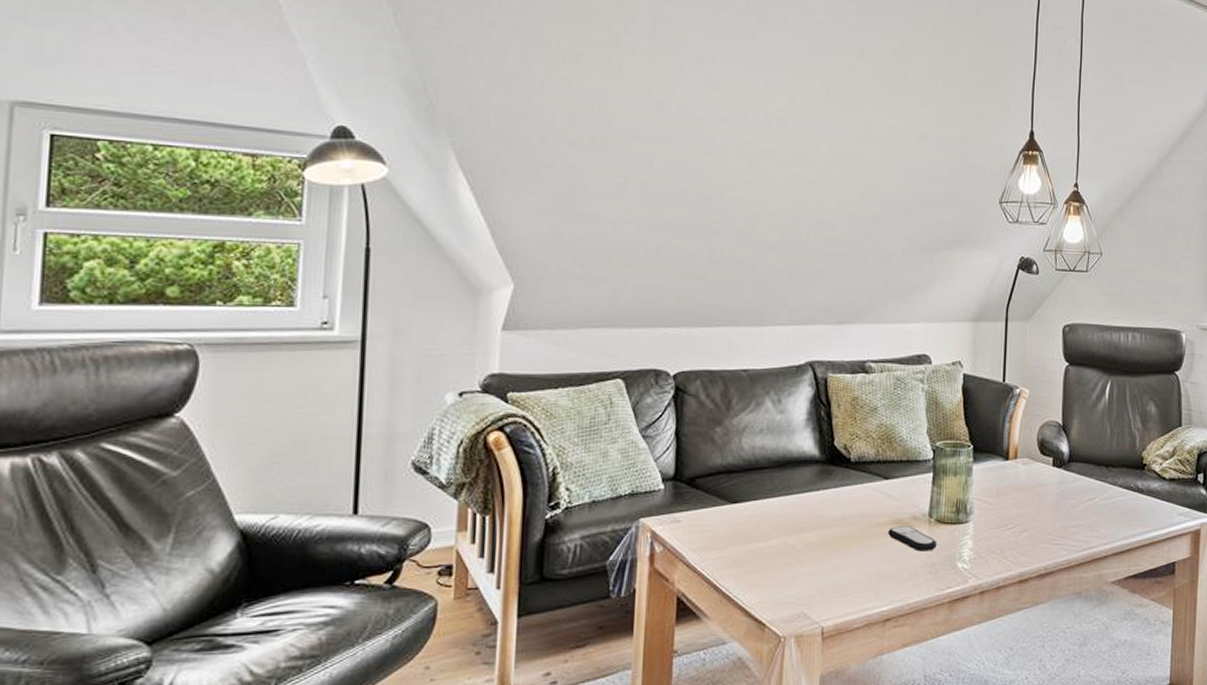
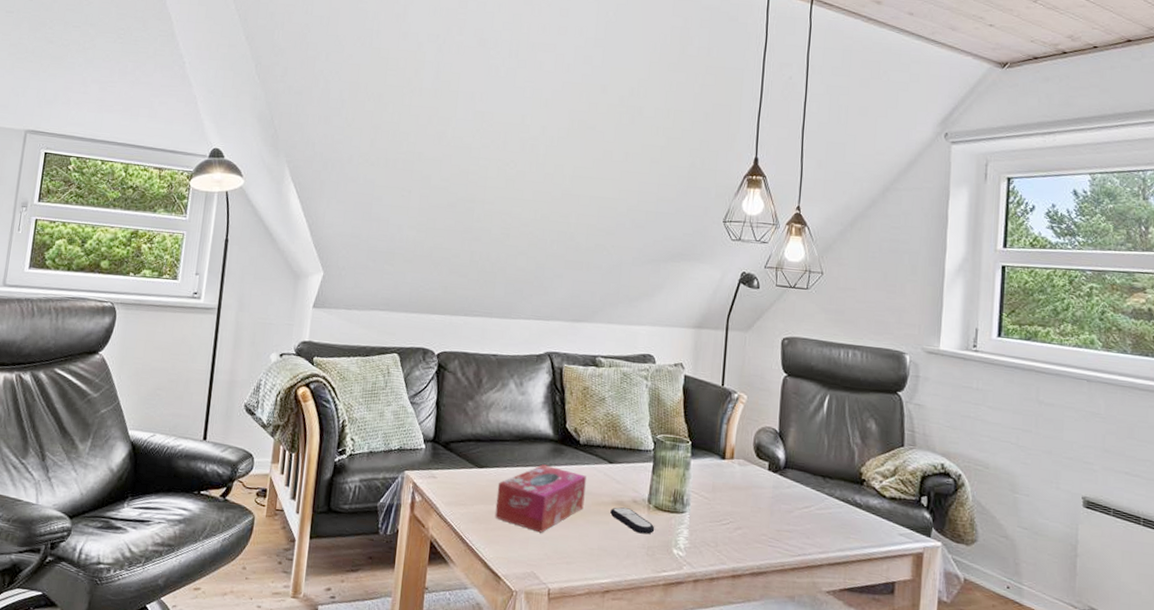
tissue box: none [755,490,860,567] -> present [494,464,586,533]

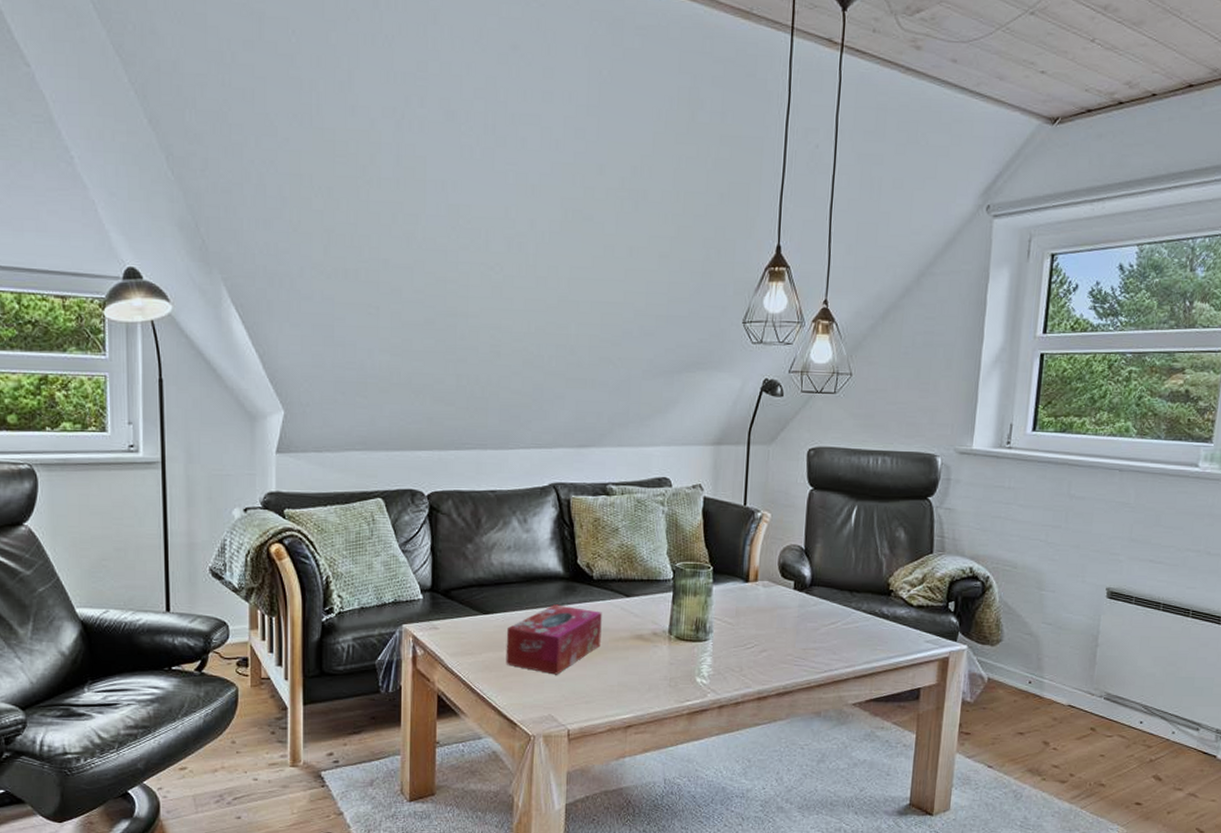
remote control: present [610,507,655,535] -> none [629,641,677,666]

